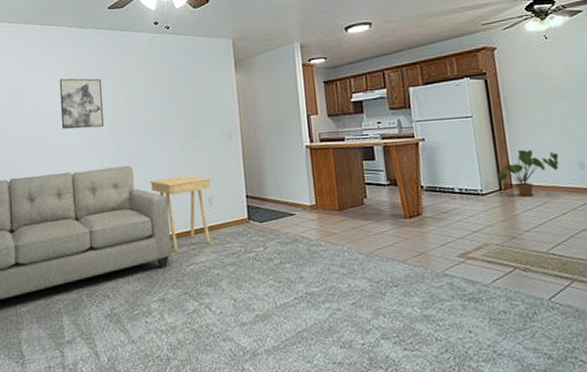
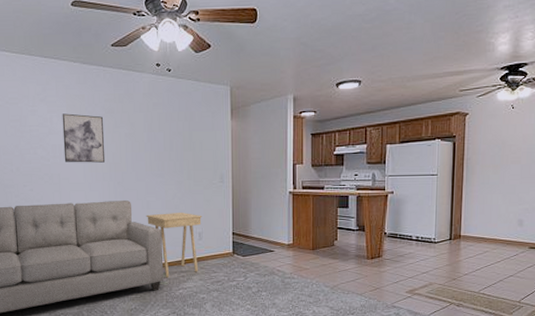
house plant: present [498,150,559,197] -> none [451,207,503,246]

